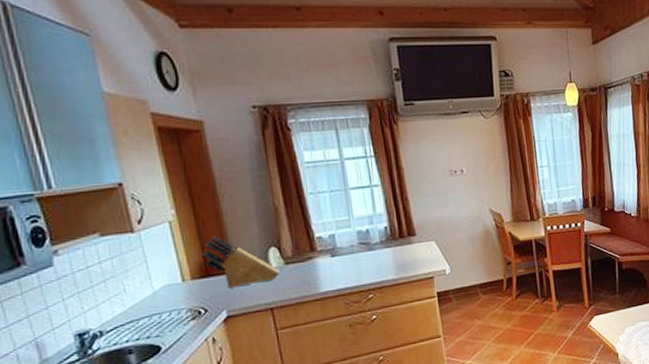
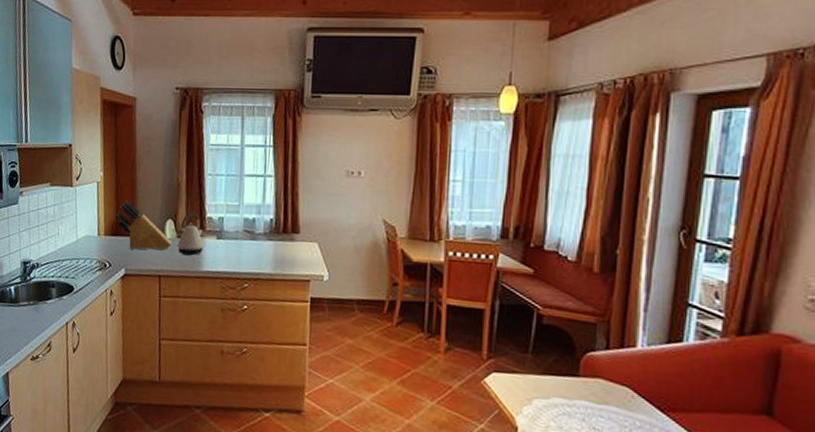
kettle: none [286,235,318,280] -> present [177,213,204,255]

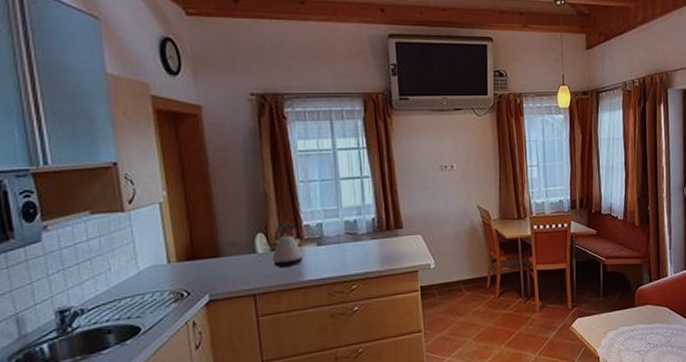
knife block: present [115,201,172,250] -> none [189,220,265,272]

